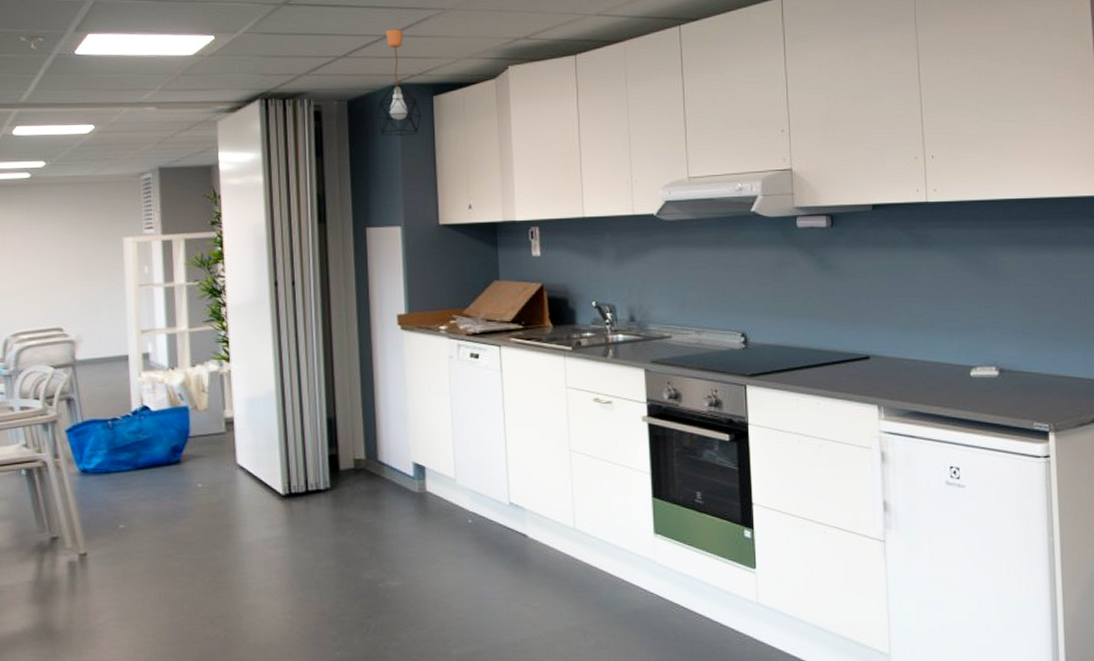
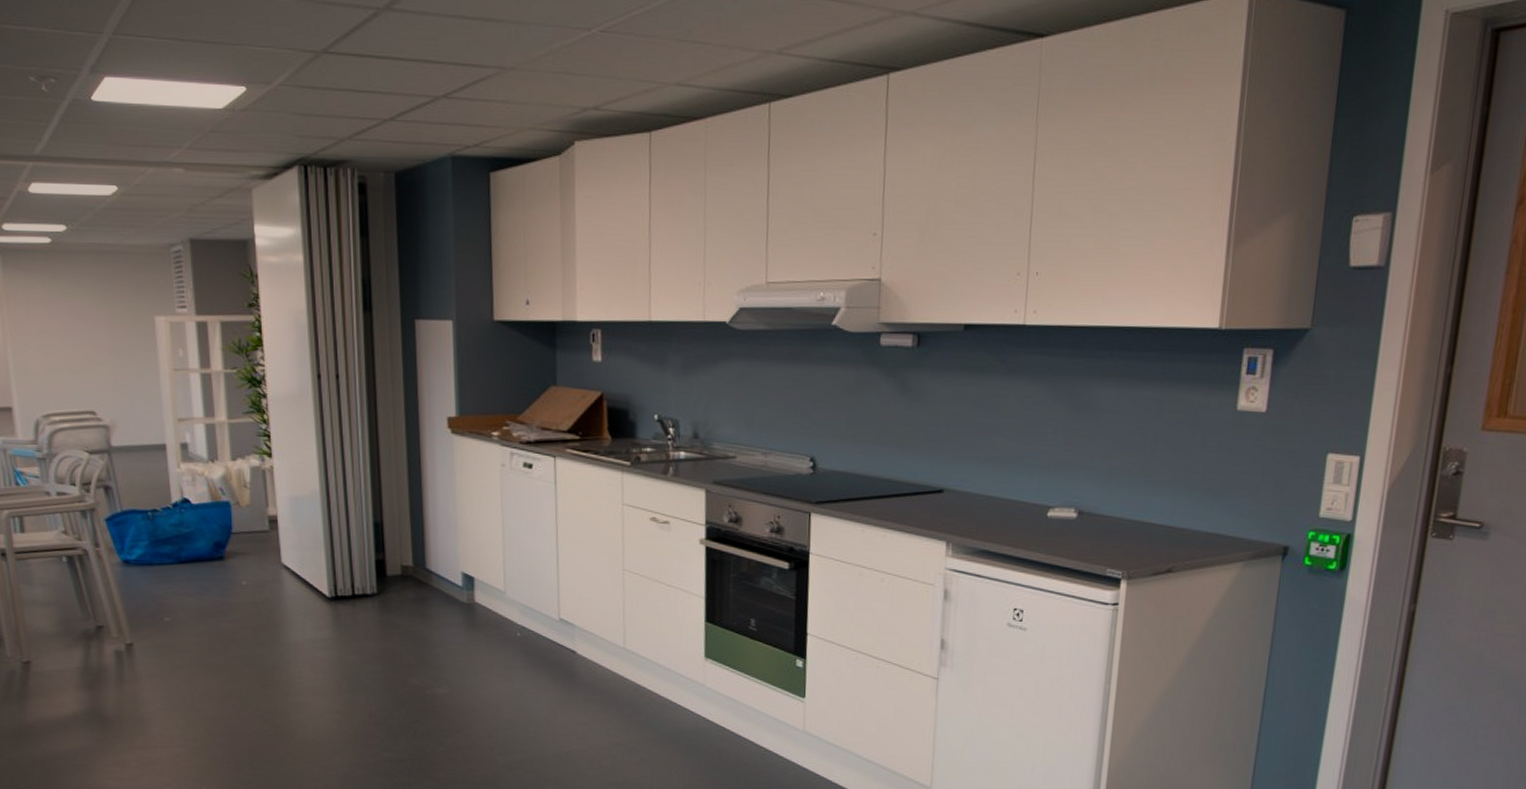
pendant light: present [376,29,421,136] -> none [427,89,476,217]

